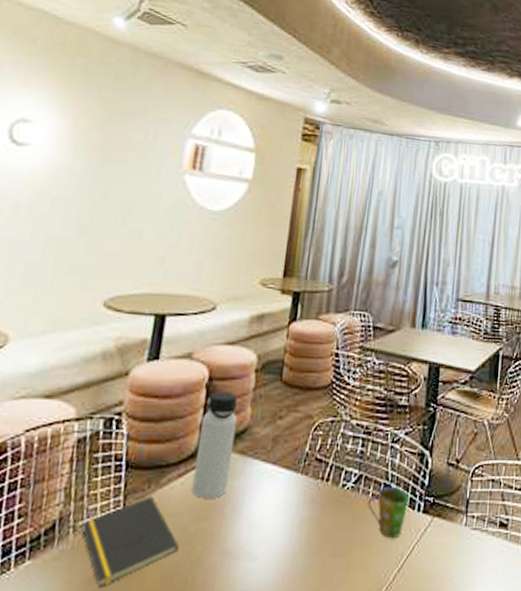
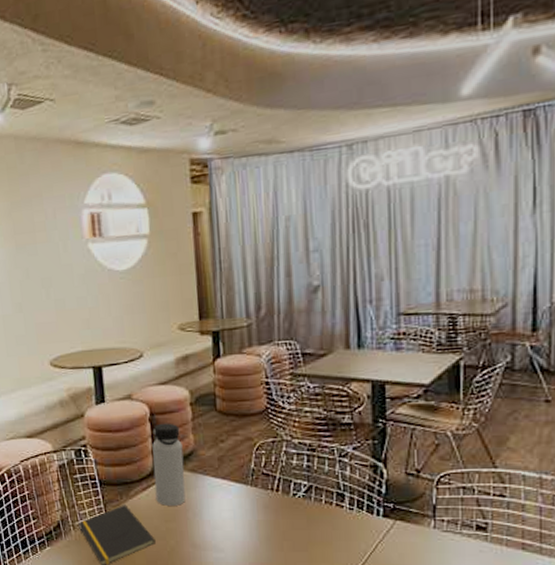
cup: present [367,486,410,538] -> none [321,494,367,537]

